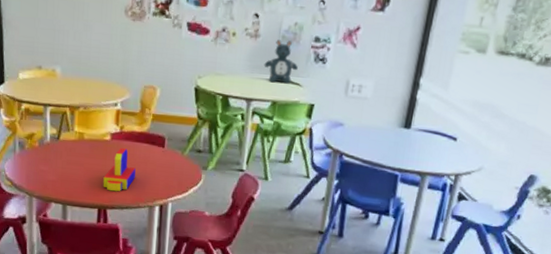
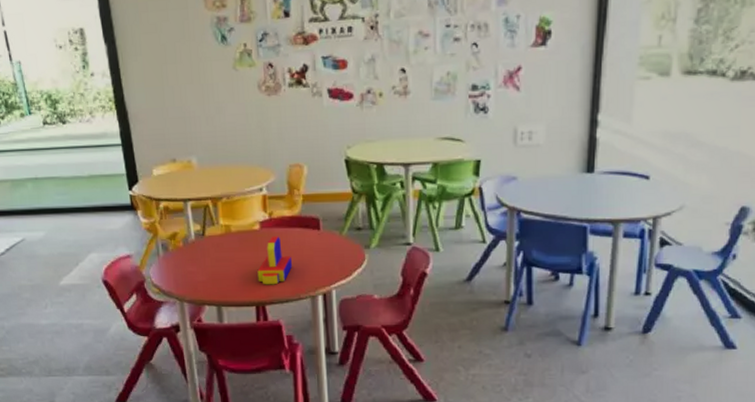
stuffed animal: present [264,40,298,84] -> none [418,93,457,142]

